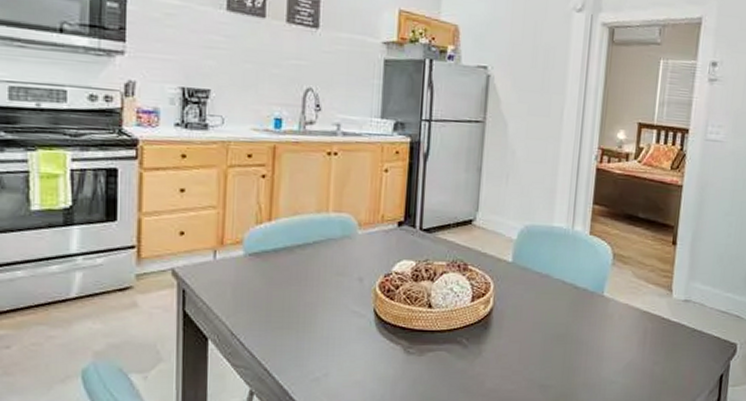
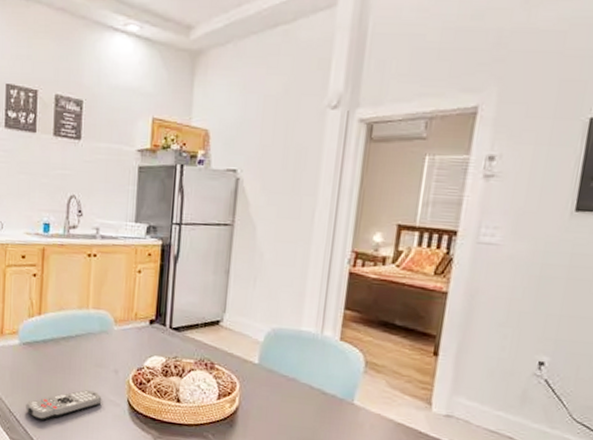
remote control: none [252,302,345,341] -> present [26,390,102,421]

